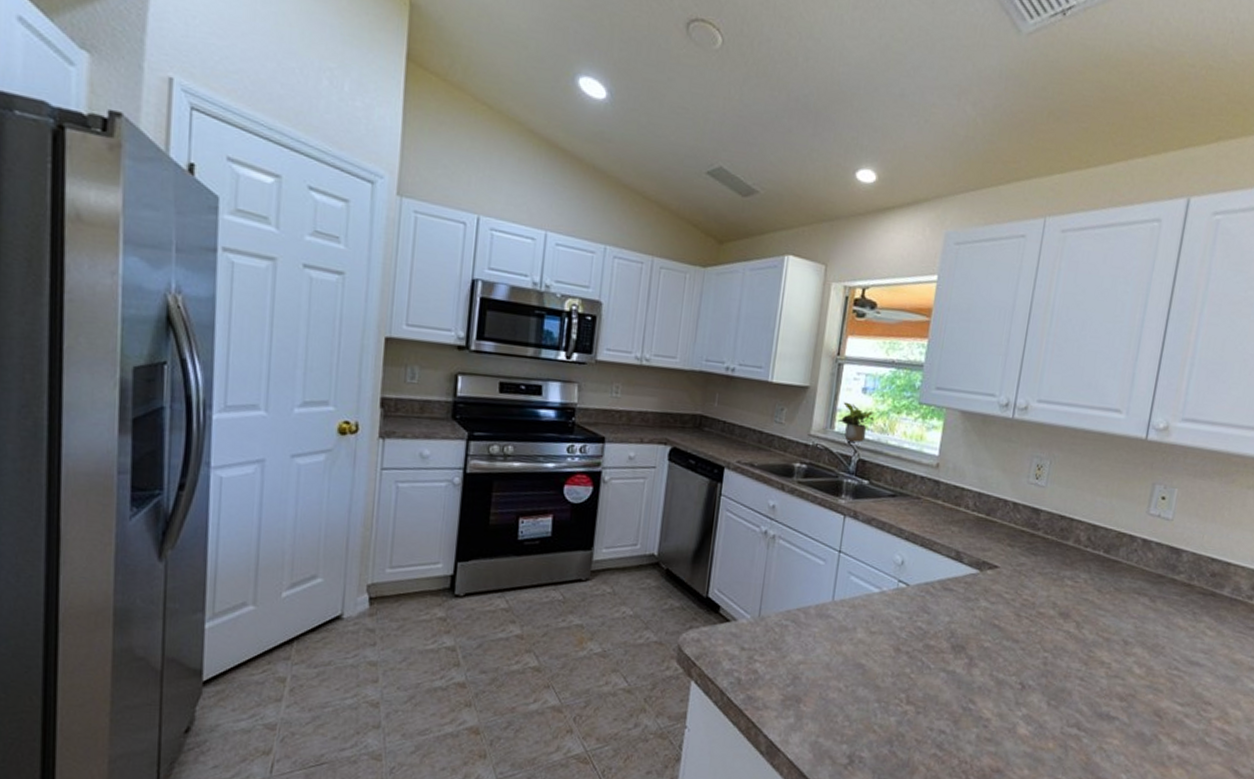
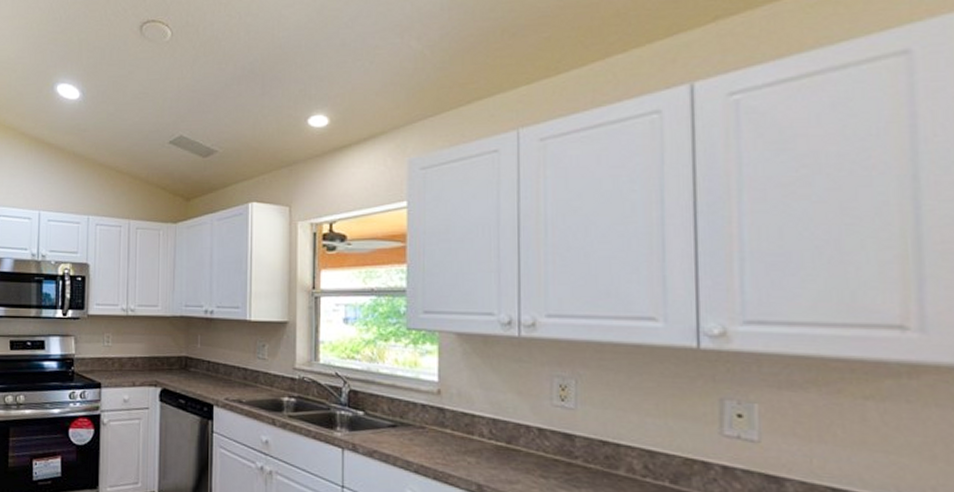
potted plant: present [838,401,874,443] -> none [322,333,360,373]

